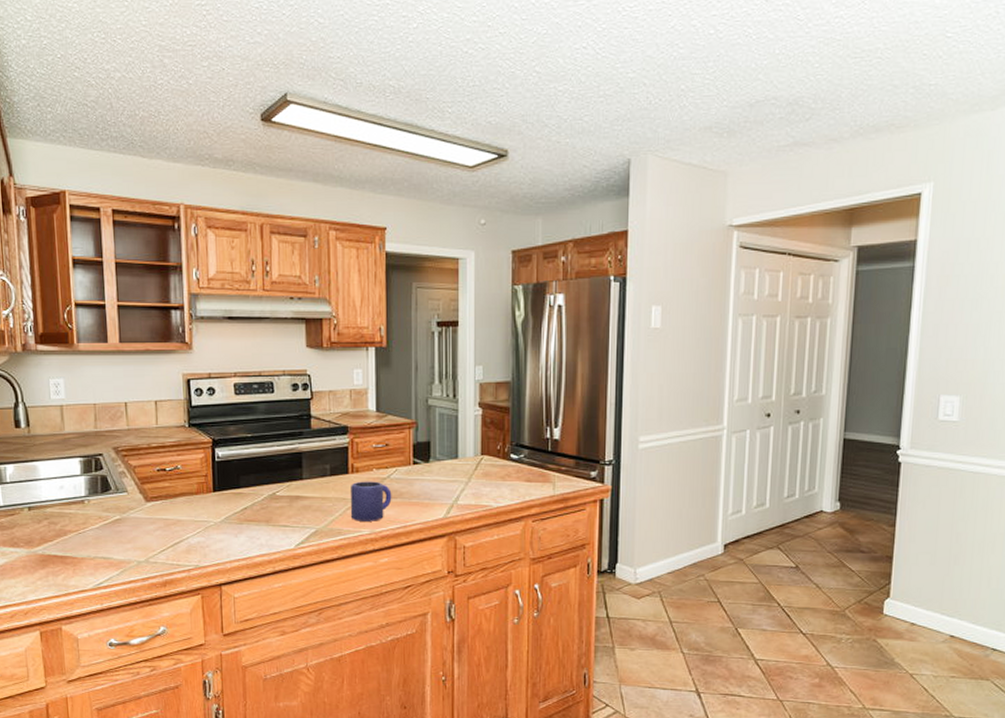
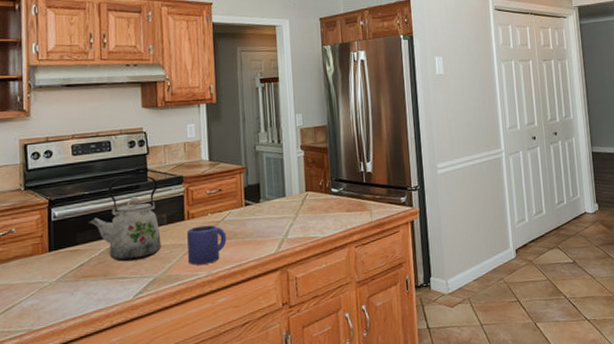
kettle: none [250,421,324,510] -> present [88,175,162,262]

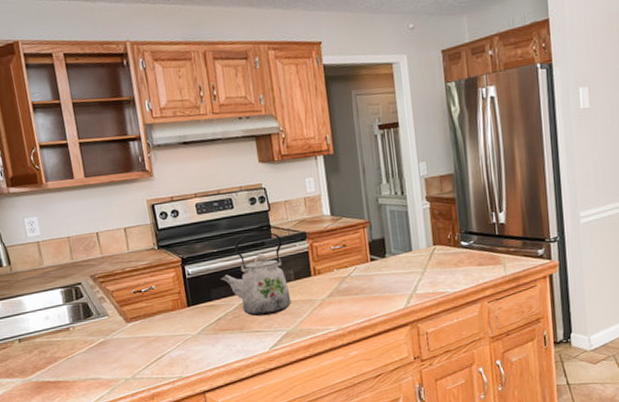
mug: present [187,225,227,265] -> none [315,280,355,320]

